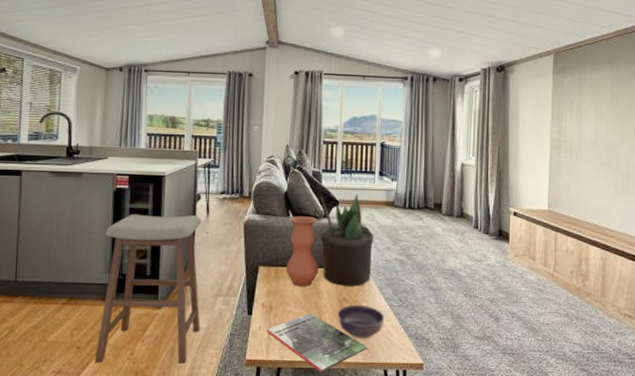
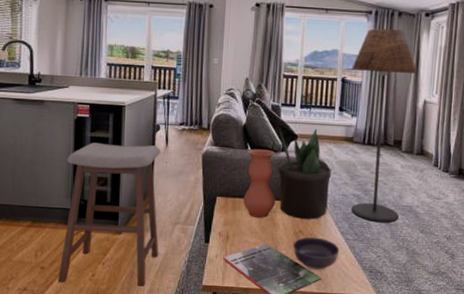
floor lamp: none [390,94,454,288] -> present [351,28,418,223]

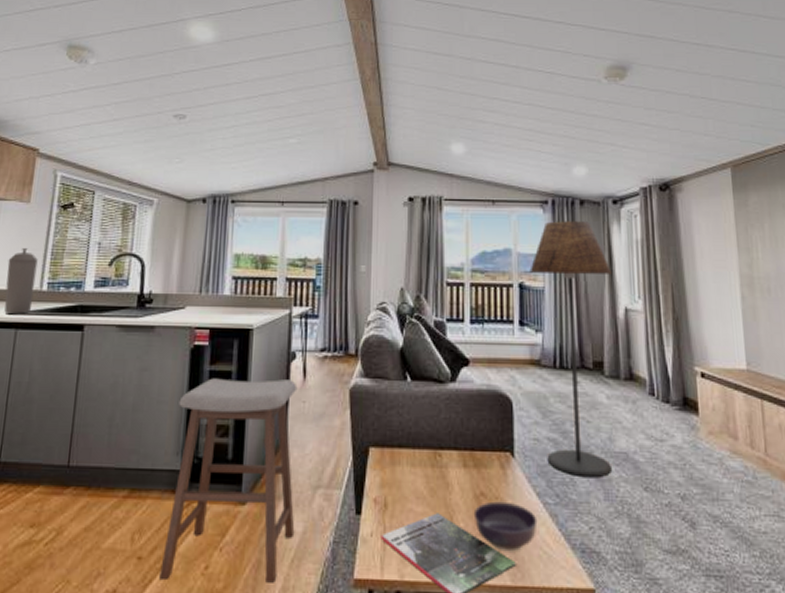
vase: present [243,149,276,218] -> none [404,379,446,475]
planter: present [278,127,332,219] -> none [444,350,518,476]

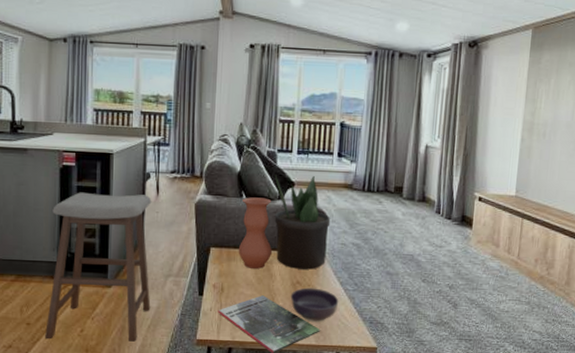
vase: none [404,379,446,475] -> present [238,197,272,269]
planter: none [444,350,518,476] -> present [274,175,331,270]
floor lamp: present [529,221,613,478] -> none [350,70,420,273]

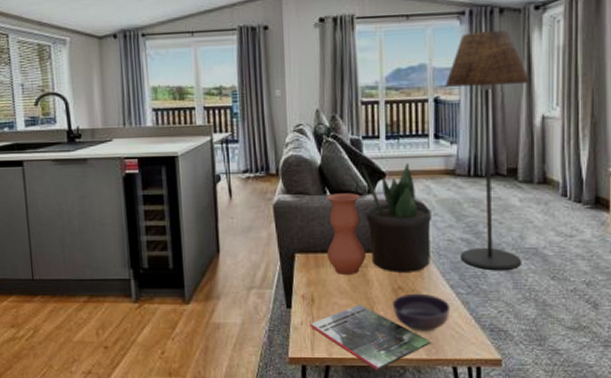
bar stool: present [45,192,152,342] -> none [119,199,235,363]
floor lamp: none [350,70,420,273] -> present [445,30,531,271]

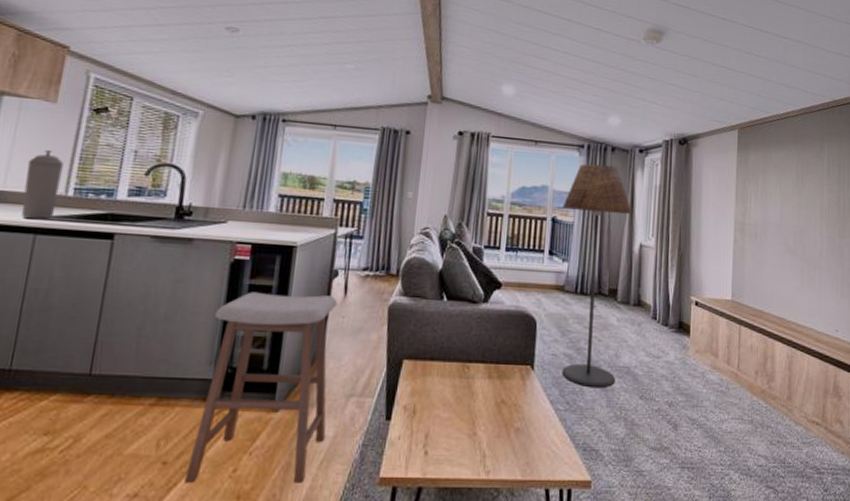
bar stool: none [119,199,235,363] -> present [185,292,338,483]
magazine: present [310,305,431,371] -> none [407,418,527,494]
vase: present [326,193,366,275] -> none [435,299,476,385]
planter: present [361,164,432,272] -> none [478,274,540,386]
bowl: present [392,293,451,333] -> none [493,408,549,451]

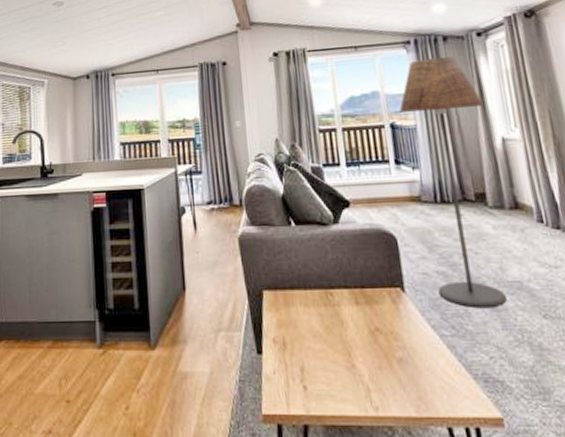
bar stool: present [185,292,338,483] -> none [86,233,203,420]

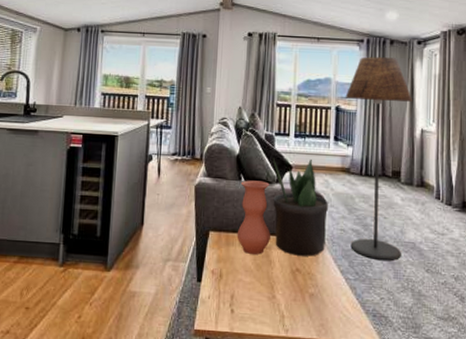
vase: none [291,223,337,314] -> present [236,180,270,255]
planter: none [324,191,407,311] -> present [272,158,329,257]

